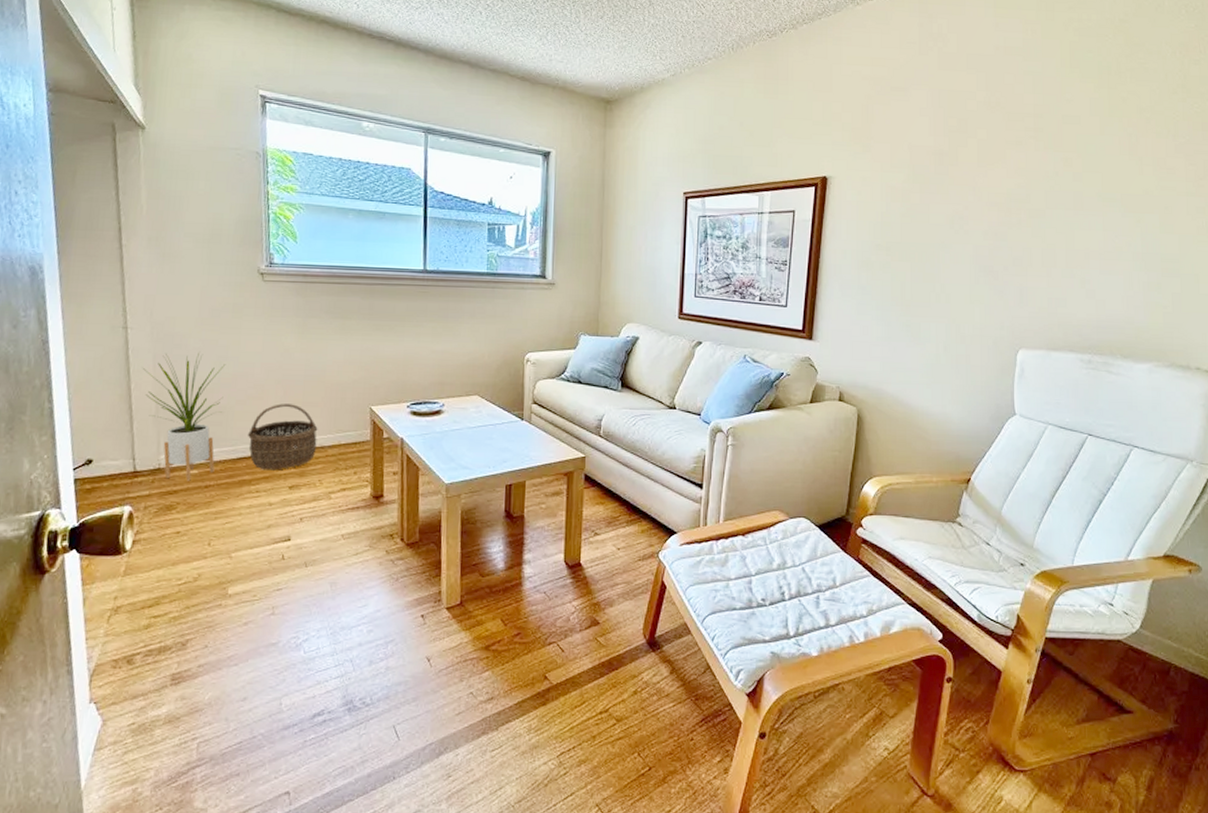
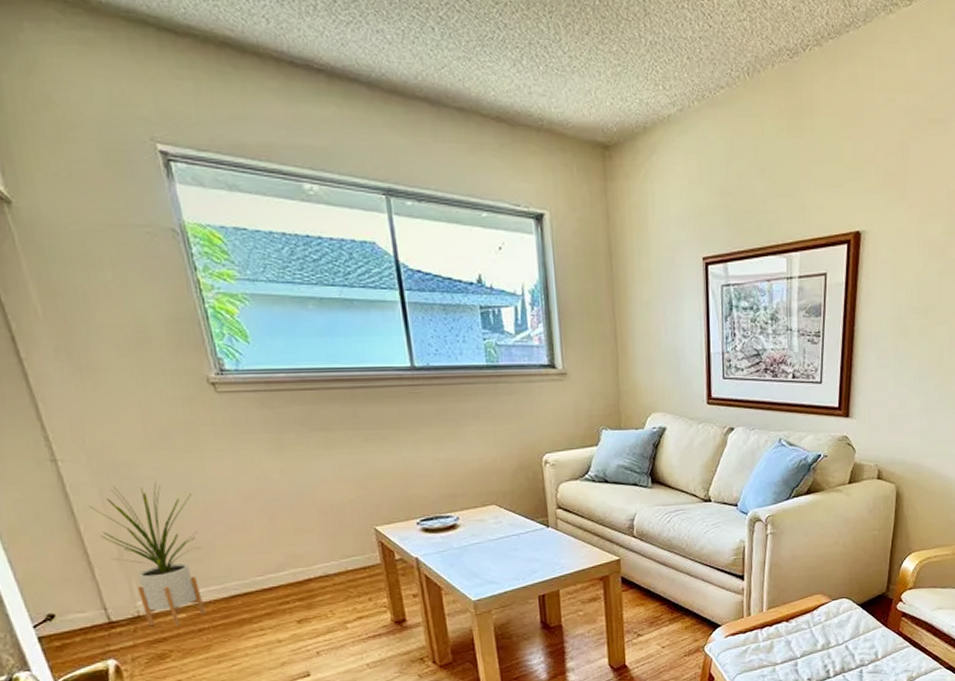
wicker basket: present [248,404,318,471] -> none [237,532,321,607]

